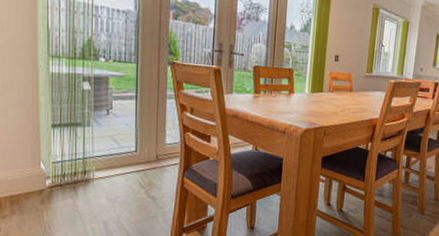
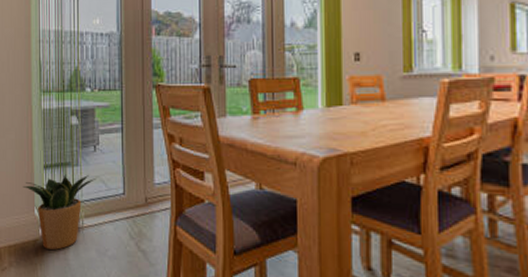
potted plant: none [26,133,109,198] -> present [22,174,97,250]

